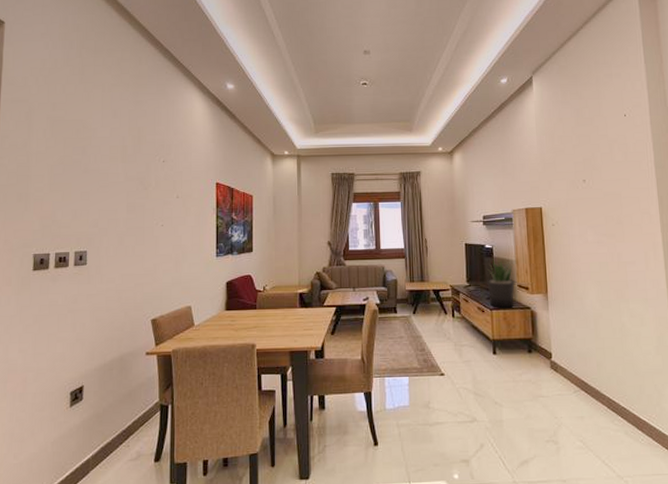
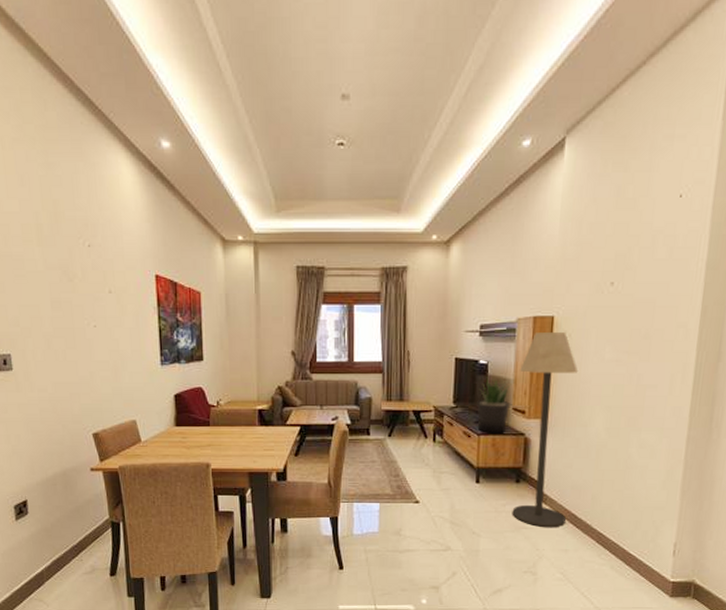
floor lamp: none [520,220,577,396] -> present [512,332,577,528]

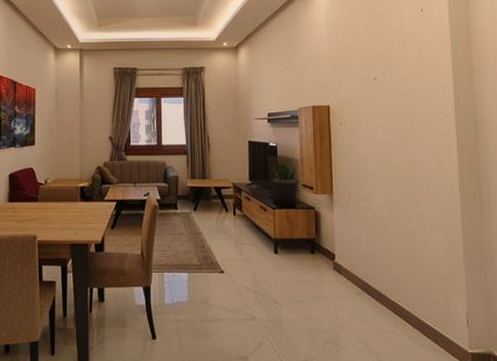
floor lamp: present [512,332,577,528] -> none [305,119,360,298]

